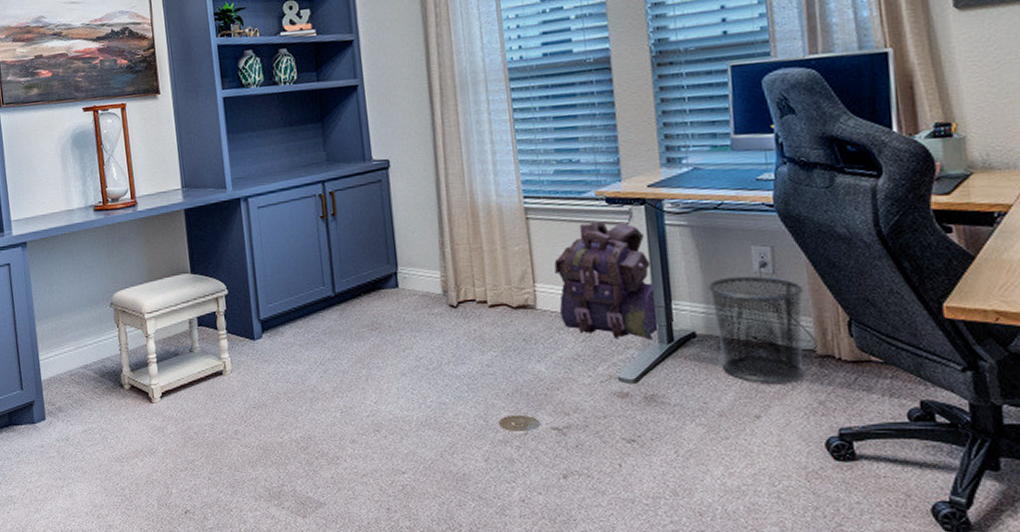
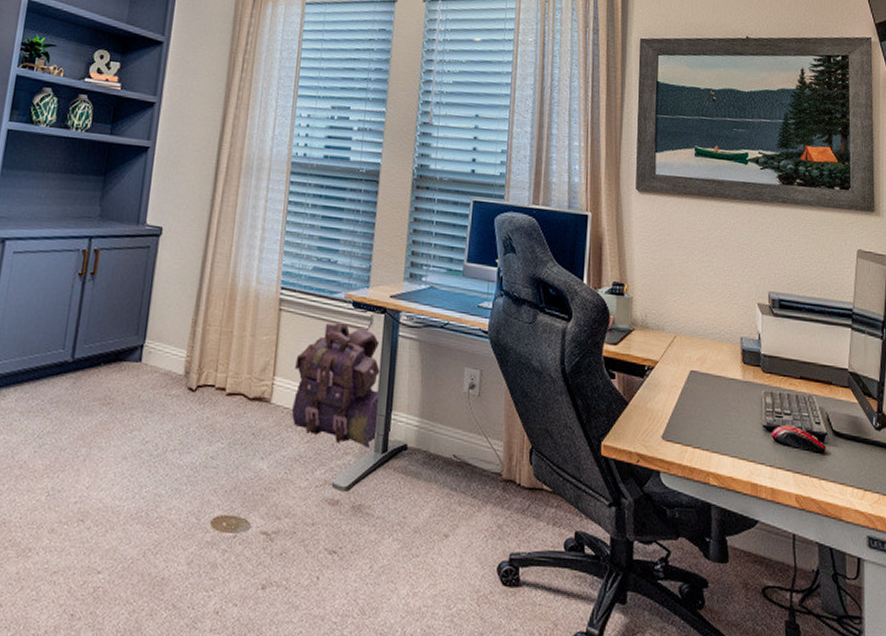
waste bin: present [708,275,805,383] -> none [424,394,501,504]

